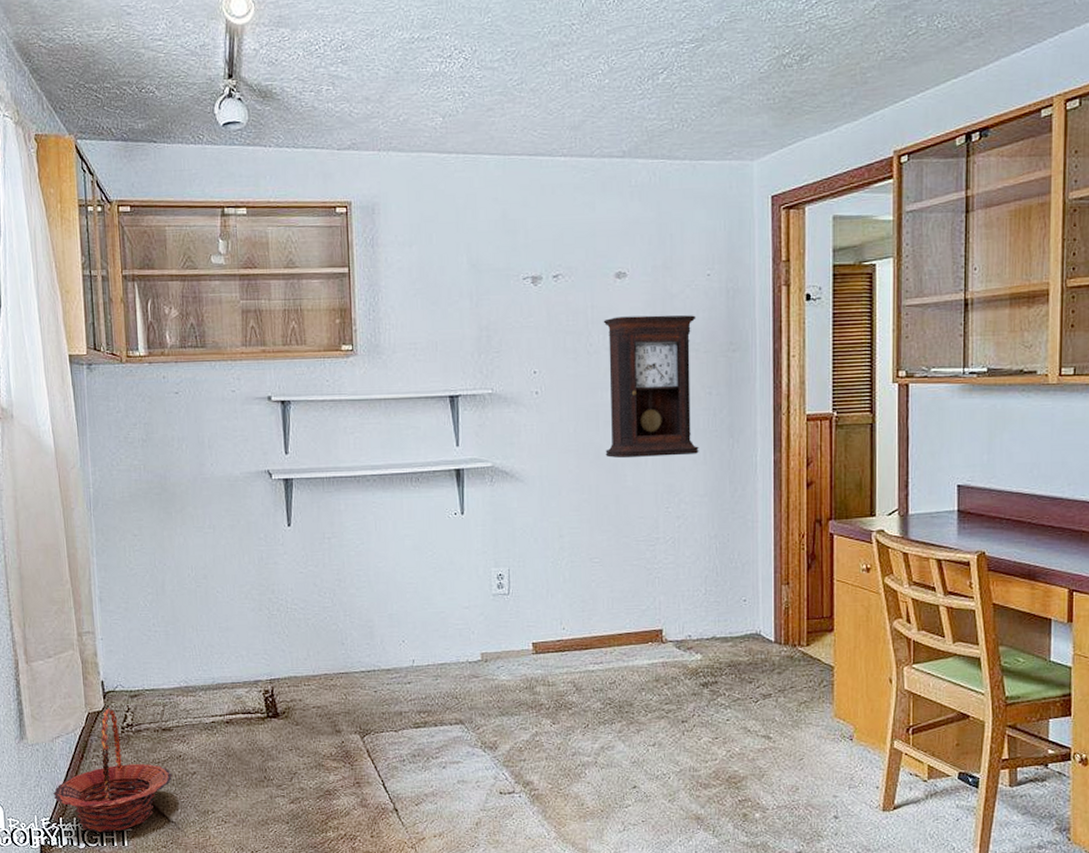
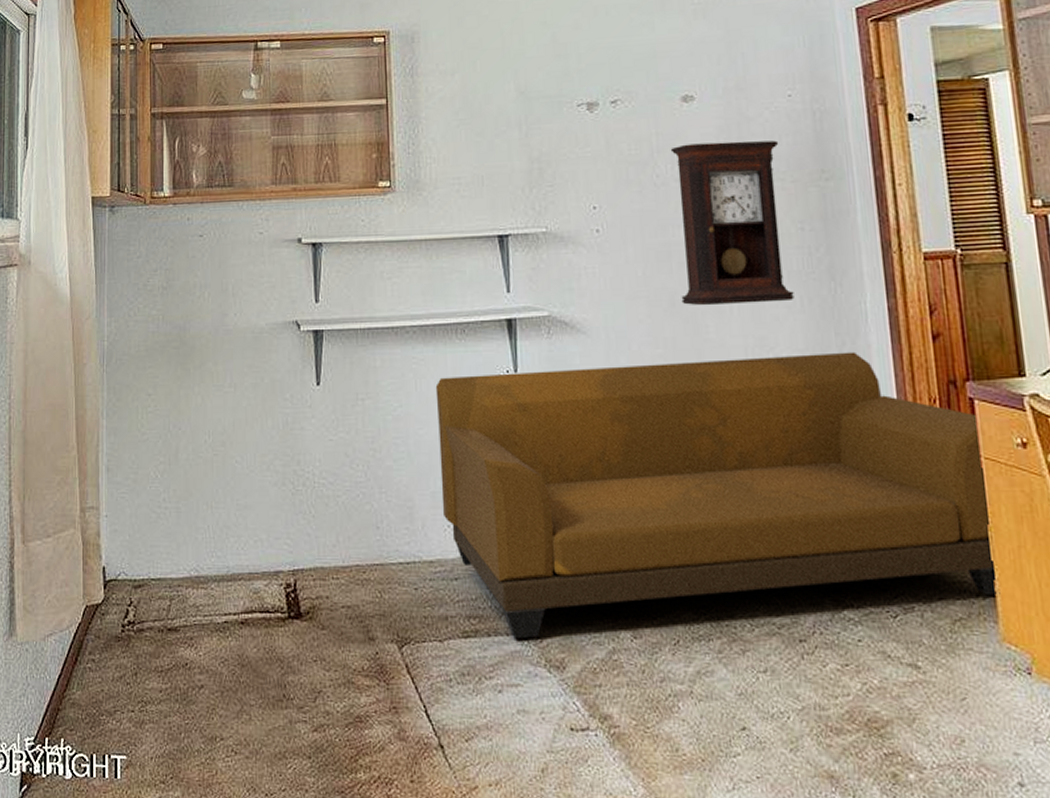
basket: present [53,708,173,833] -> none [40,600,177,760]
sofa: none [393,496,837,727] -> present [435,351,1000,639]

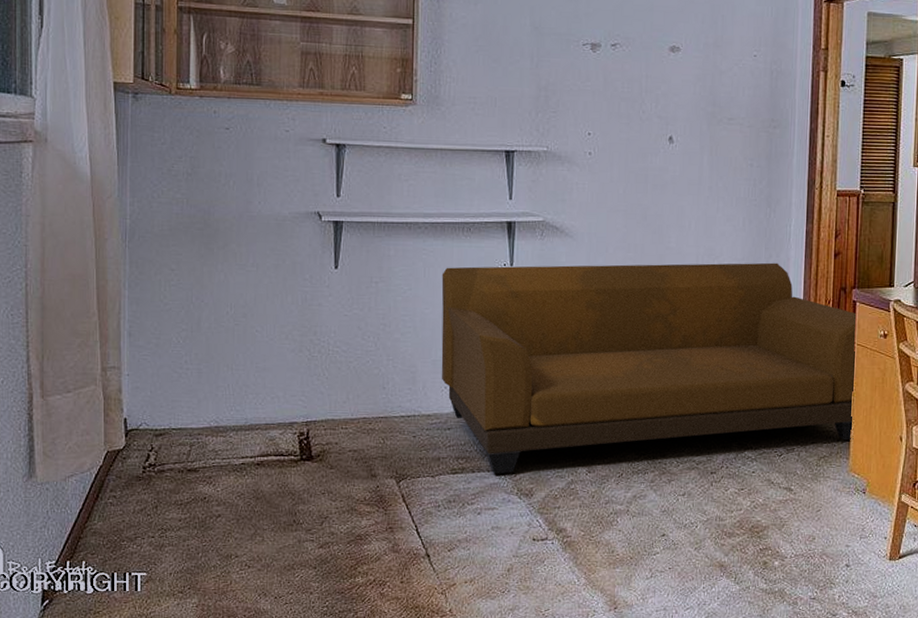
pendulum clock: present [670,140,794,306] -> none [652,87,742,222]

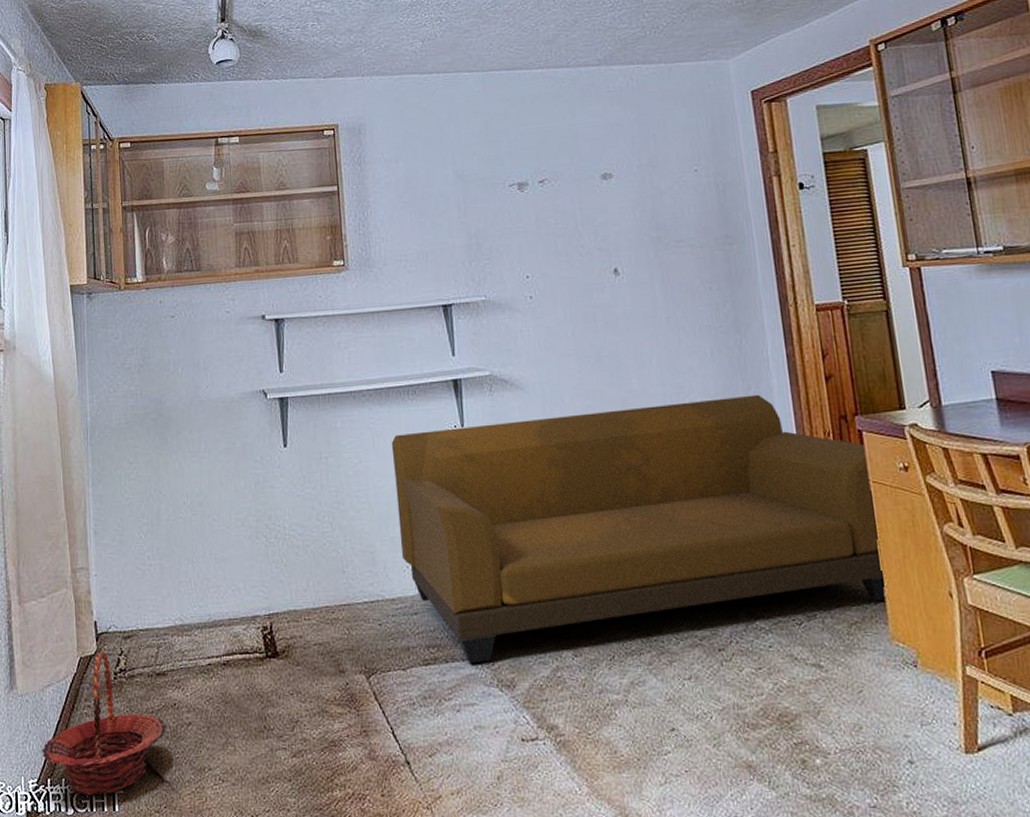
basket: none [61,446,196,577] -> present [42,651,167,796]

